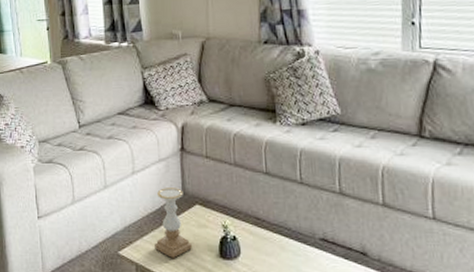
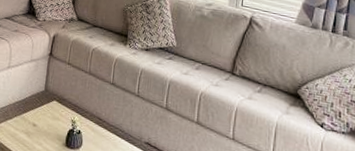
candle holder: present [155,188,192,258] -> none [15,83,46,141]

